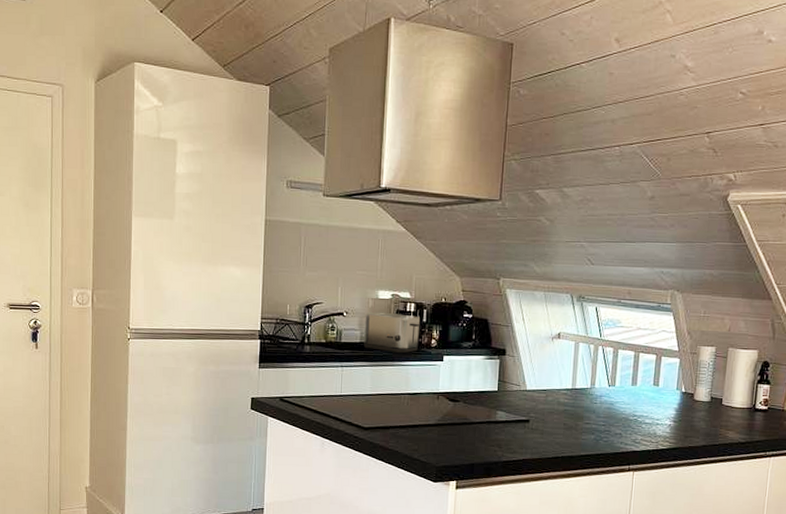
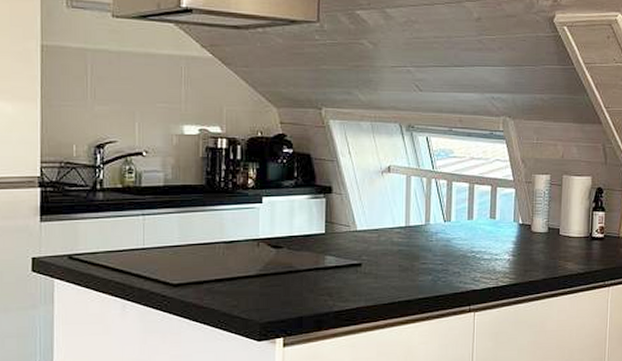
toaster: present [364,312,421,354] -> none [168,150,234,197]

